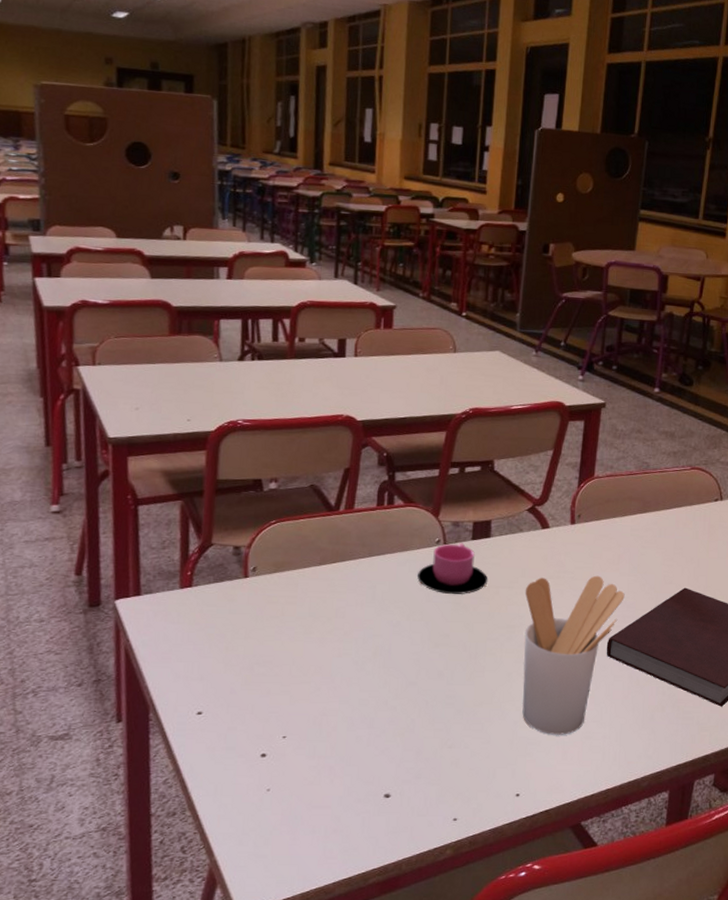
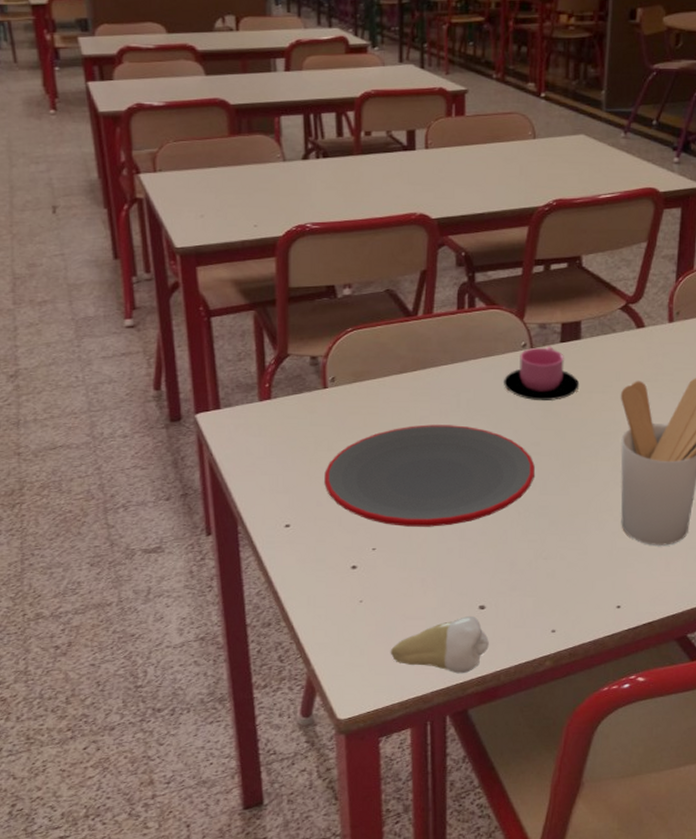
plate: none [239,615,444,716] -> present [324,424,535,527]
tooth: none [294,805,393,864] -> present [390,616,489,674]

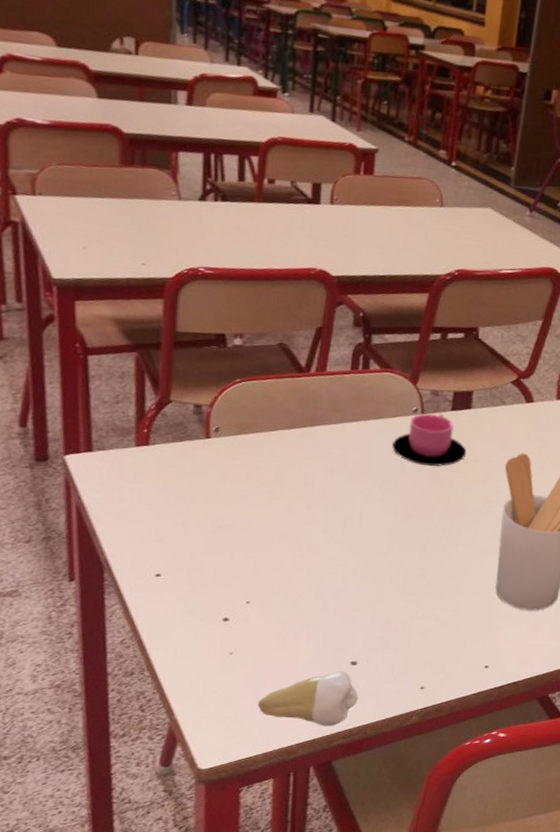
plate: present [324,424,535,527] -> none [200,481,417,583]

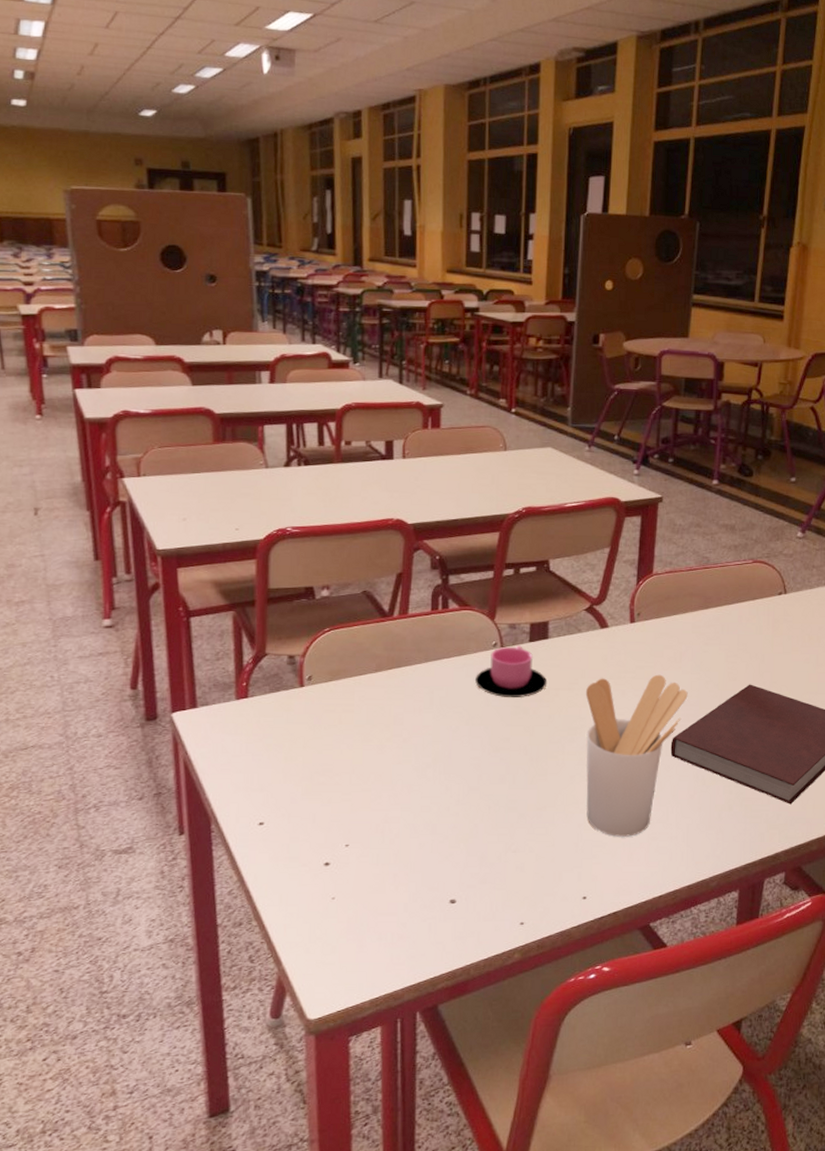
tooth: present [257,671,358,727] -> none [361,911,459,969]

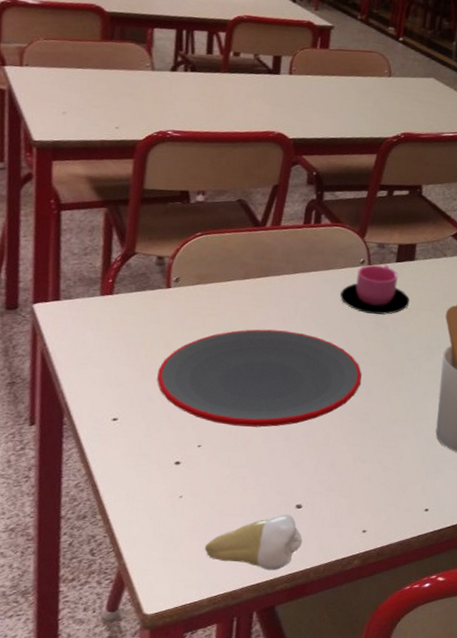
plate: none [299,721,505,822] -> present [157,329,362,427]
tooth: none [361,911,459,969] -> present [204,515,302,571]

